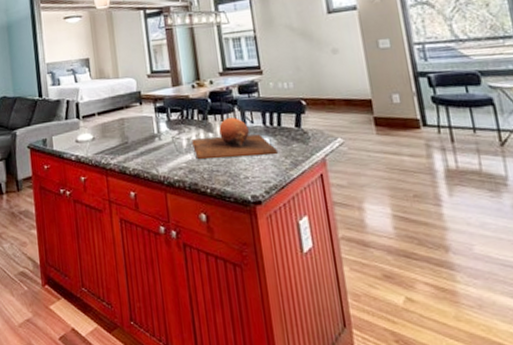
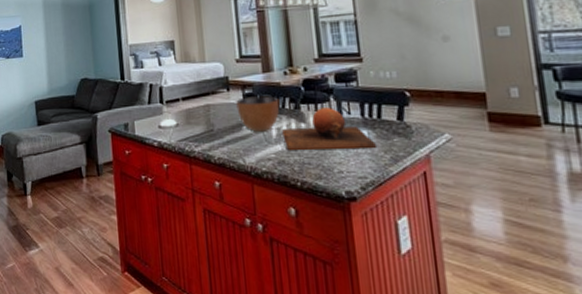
bowl: none [148,108,189,143] -> present [236,96,280,132]

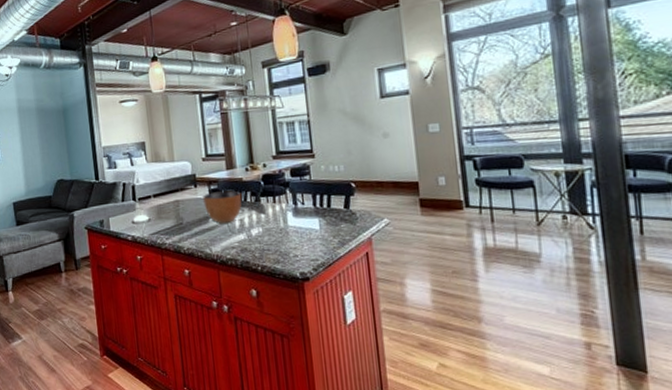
chopping board: present [282,108,376,150] -> none [244,199,326,239]

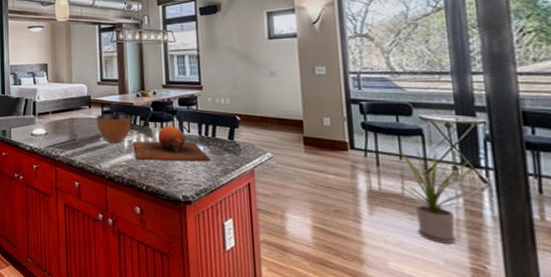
chopping board: none [244,199,326,239] -> present [133,126,210,161]
house plant: none [493,200,587,293] -> present [378,146,479,244]

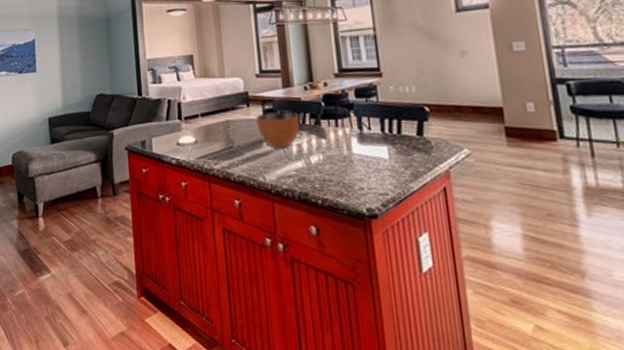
chopping board: present [133,126,210,161] -> none [303,123,396,167]

